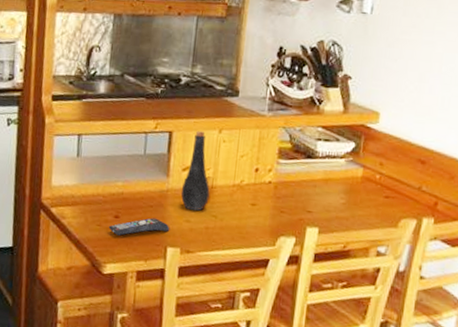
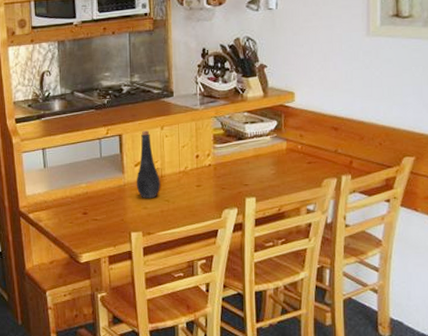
remote control: present [108,218,170,236] -> none [79,210,131,229]

